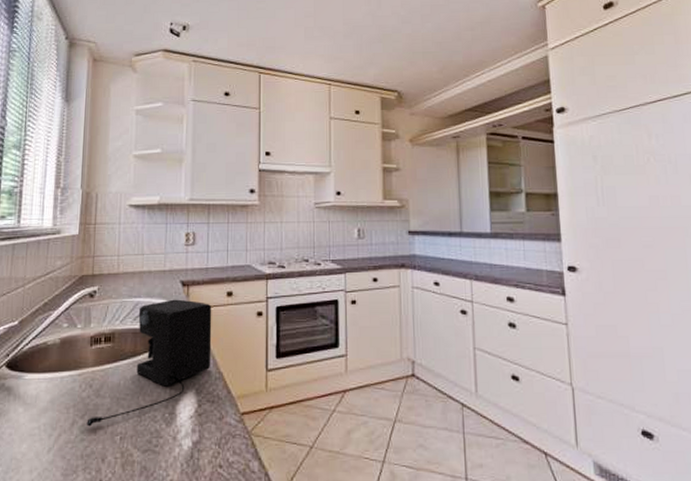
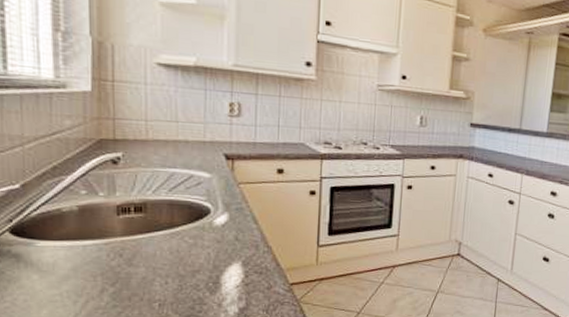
coffee maker: present [86,299,212,427] -> none [118,172,261,294]

